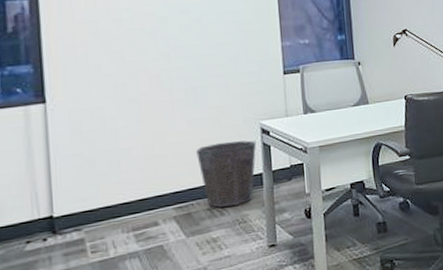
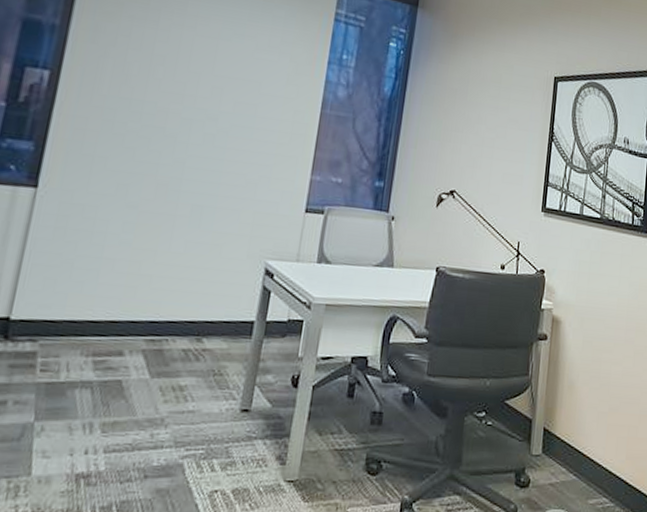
waste bin: present [196,140,257,208] -> none [184,274,256,353]

